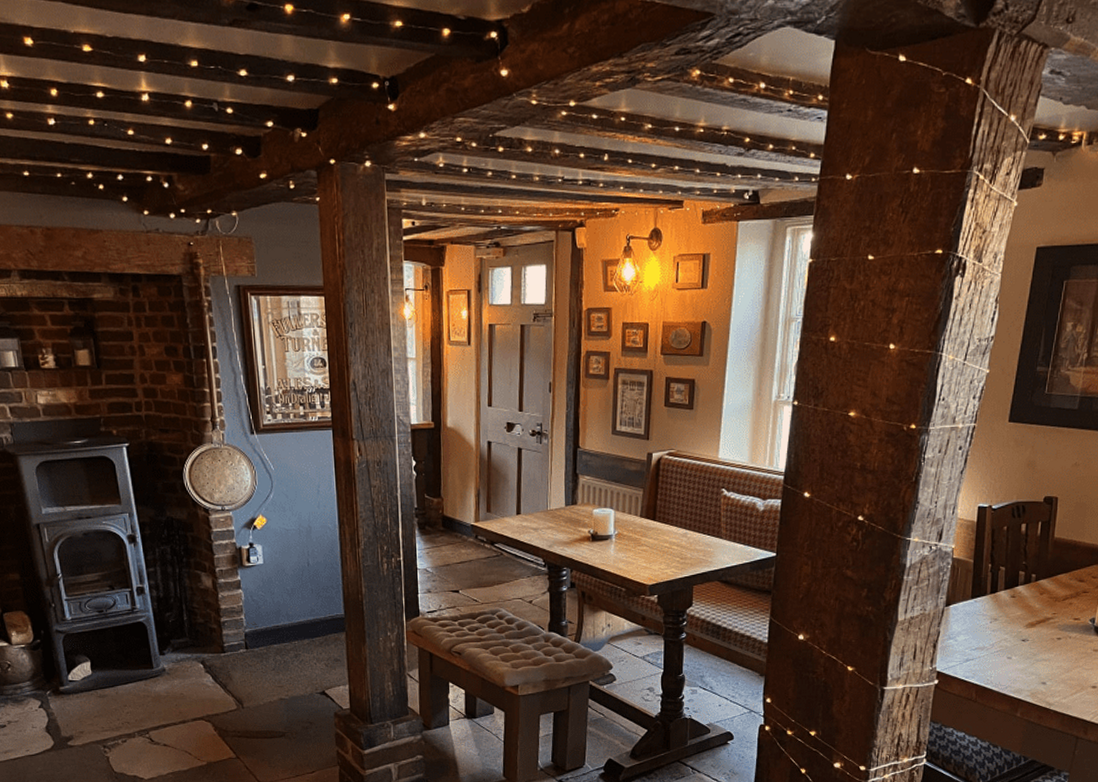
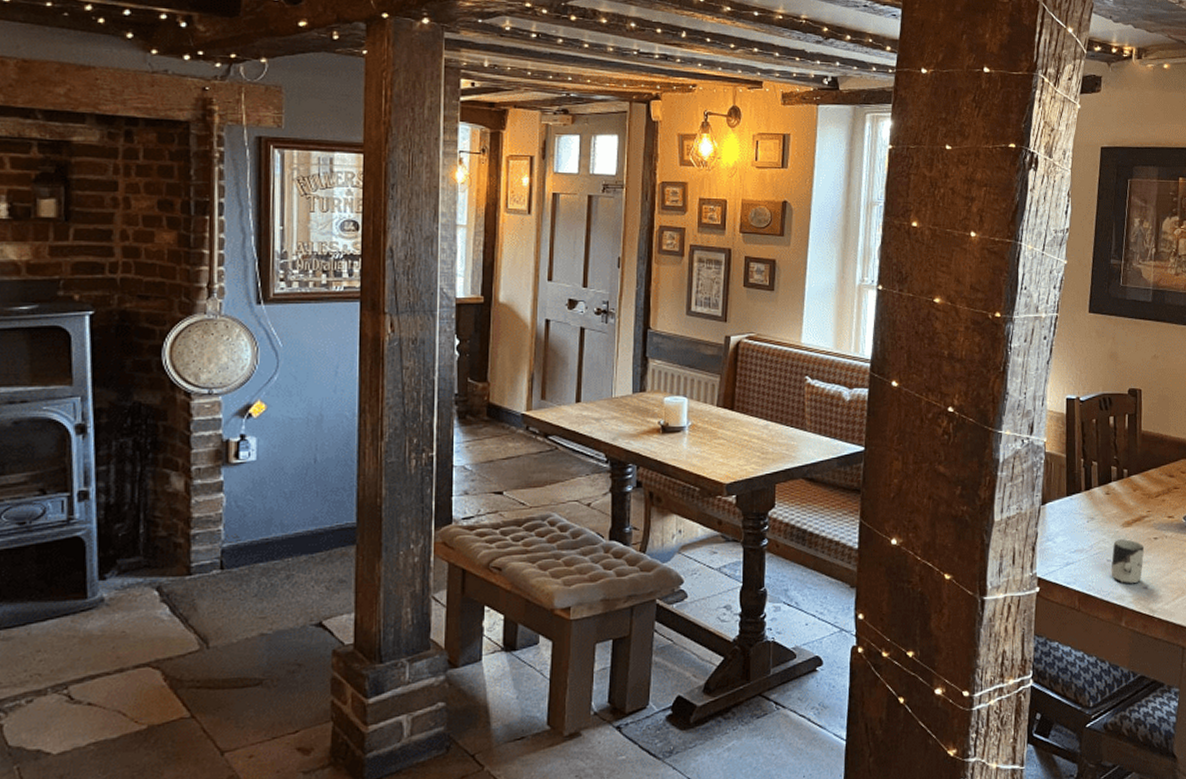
cup: none [1010,639,1046,680] -> present [1110,539,1144,585]

